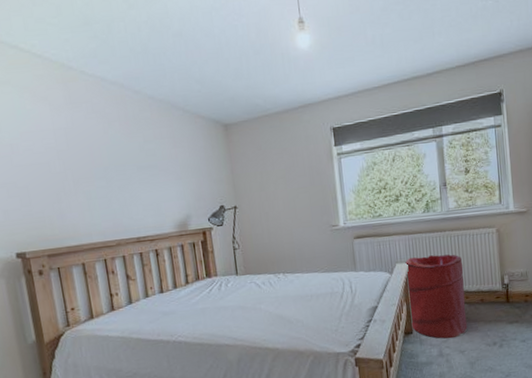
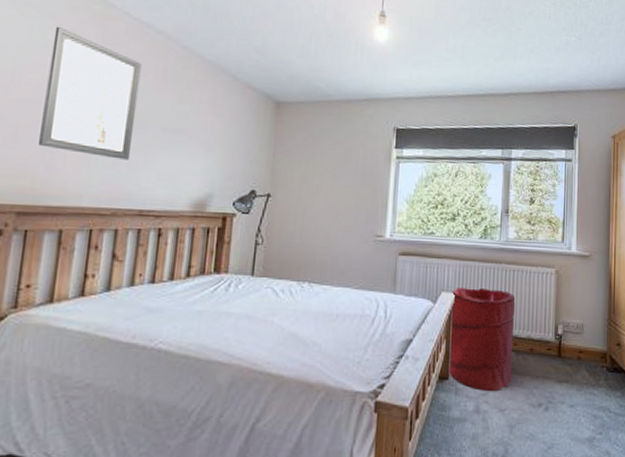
wall art: none [31,96,118,200] -> present [39,26,142,160]

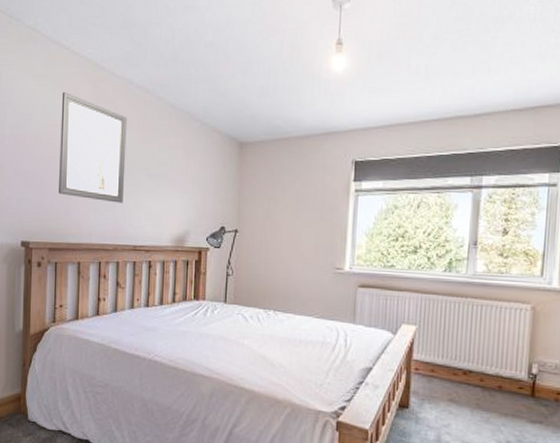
laundry hamper: present [448,288,516,392] -> none [409,321,483,425]

